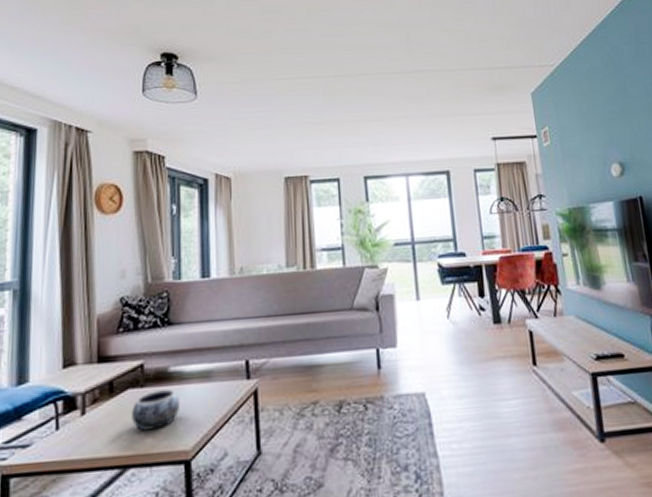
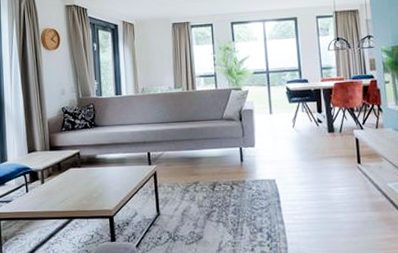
decorative bowl: present [132,389,179,431] -> none [73,170,104,196]

